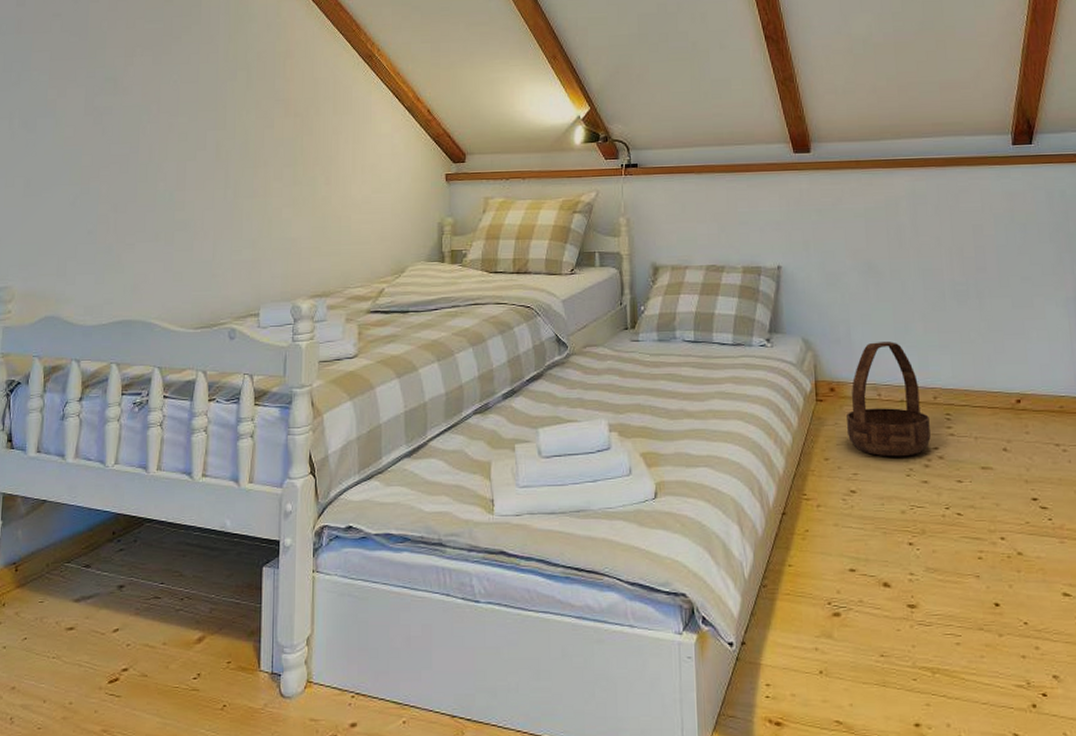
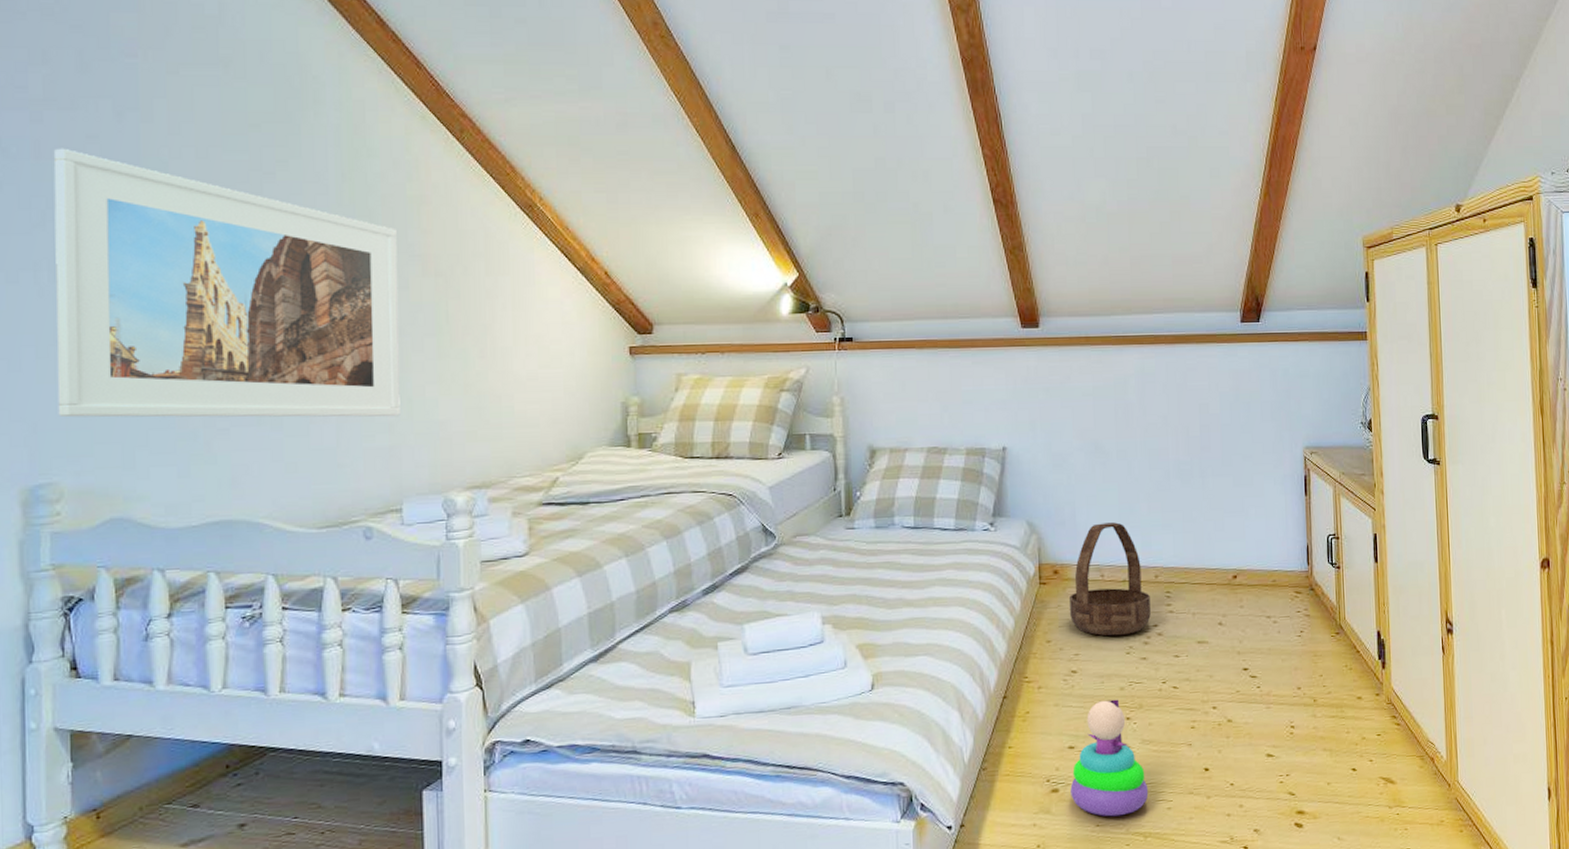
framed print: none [16,24,267,235] -> present [53,148,401,418]
stacking toy: none [852,523,935,648] -> present [1070,699,1149,817]

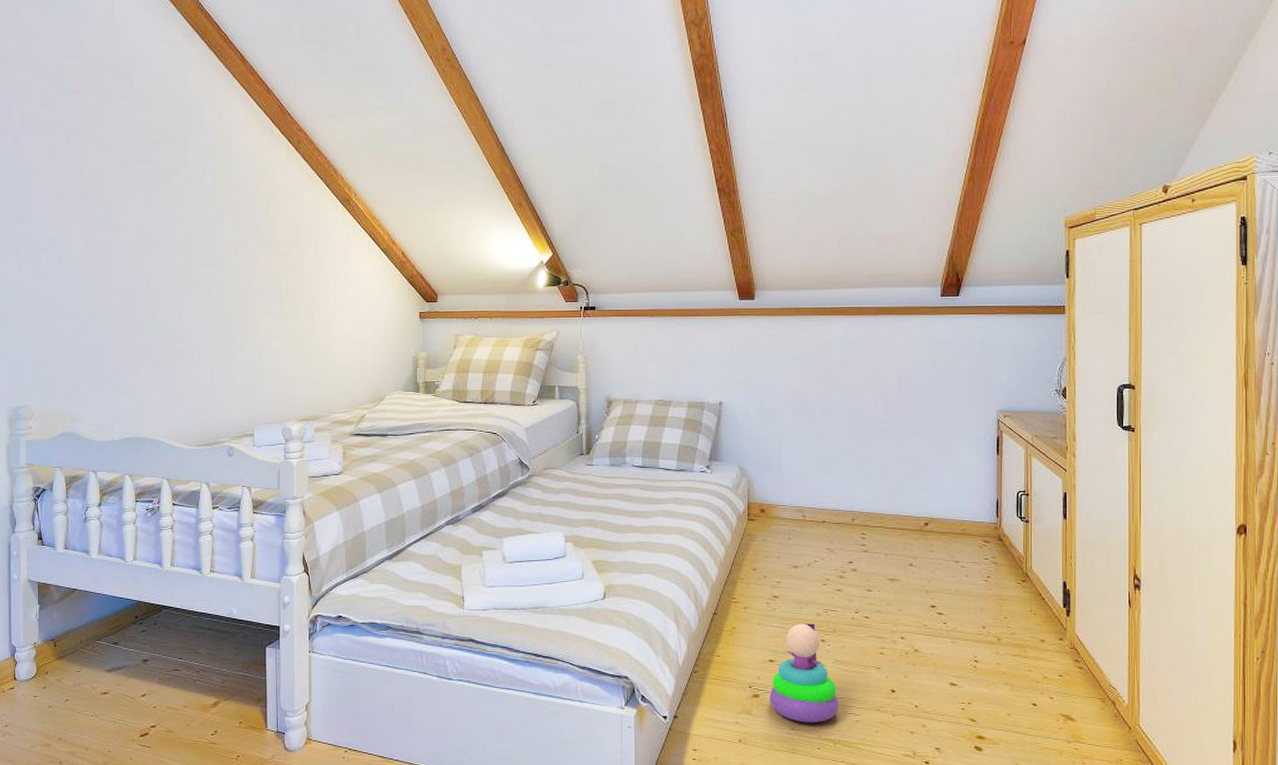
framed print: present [53,148,401,418] -> none [27,163,254,364]
basket: present [1070,522,1151,636] -> none [774,471,847,569]

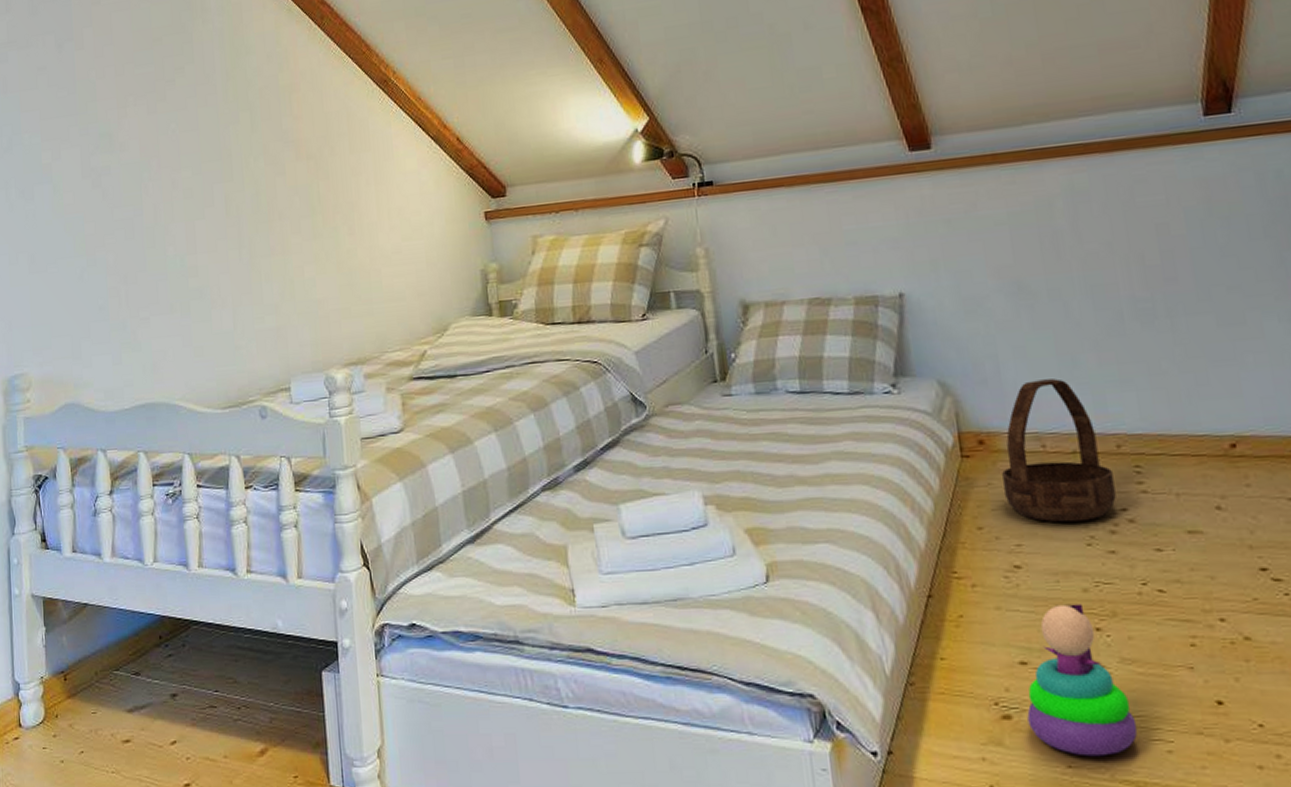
basket: none [774,471,847,569] -> present [1002,379,1116,522]

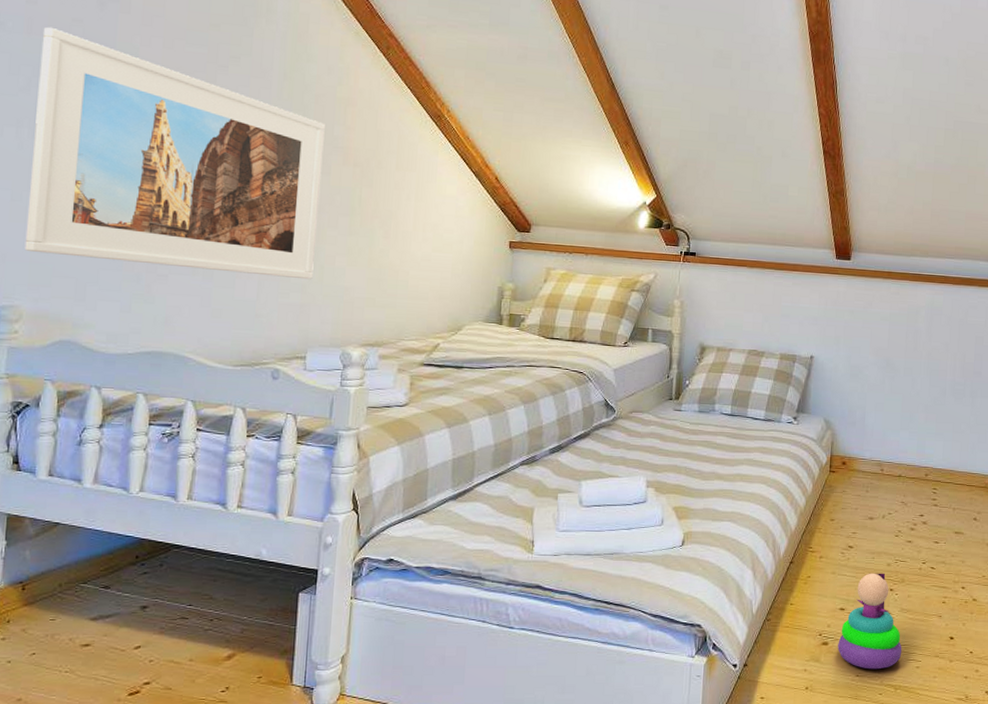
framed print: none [16,81,285,315] -> present [24,27,325,280]
basket: present [1002,379,1116,522] -> none [852,426,920,521]

